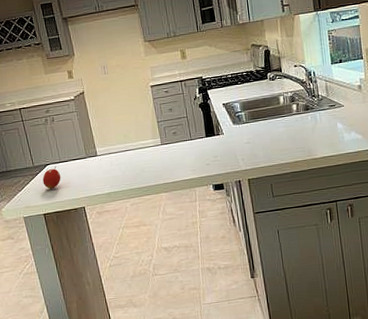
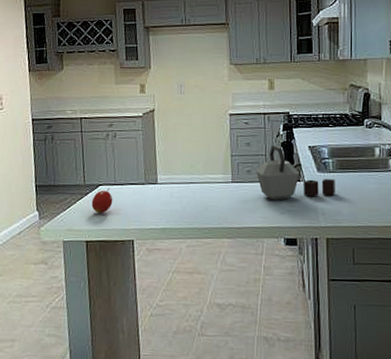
kettle: none [181,107,250,155] -> present [256,145,335,201]

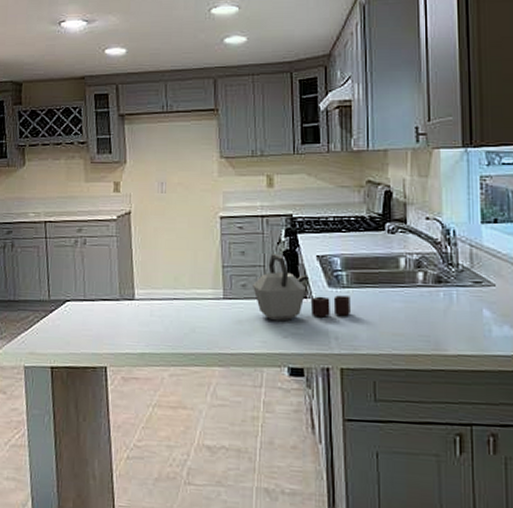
fruit: present [91,187,113,214] -> none [57,304,83,335]

